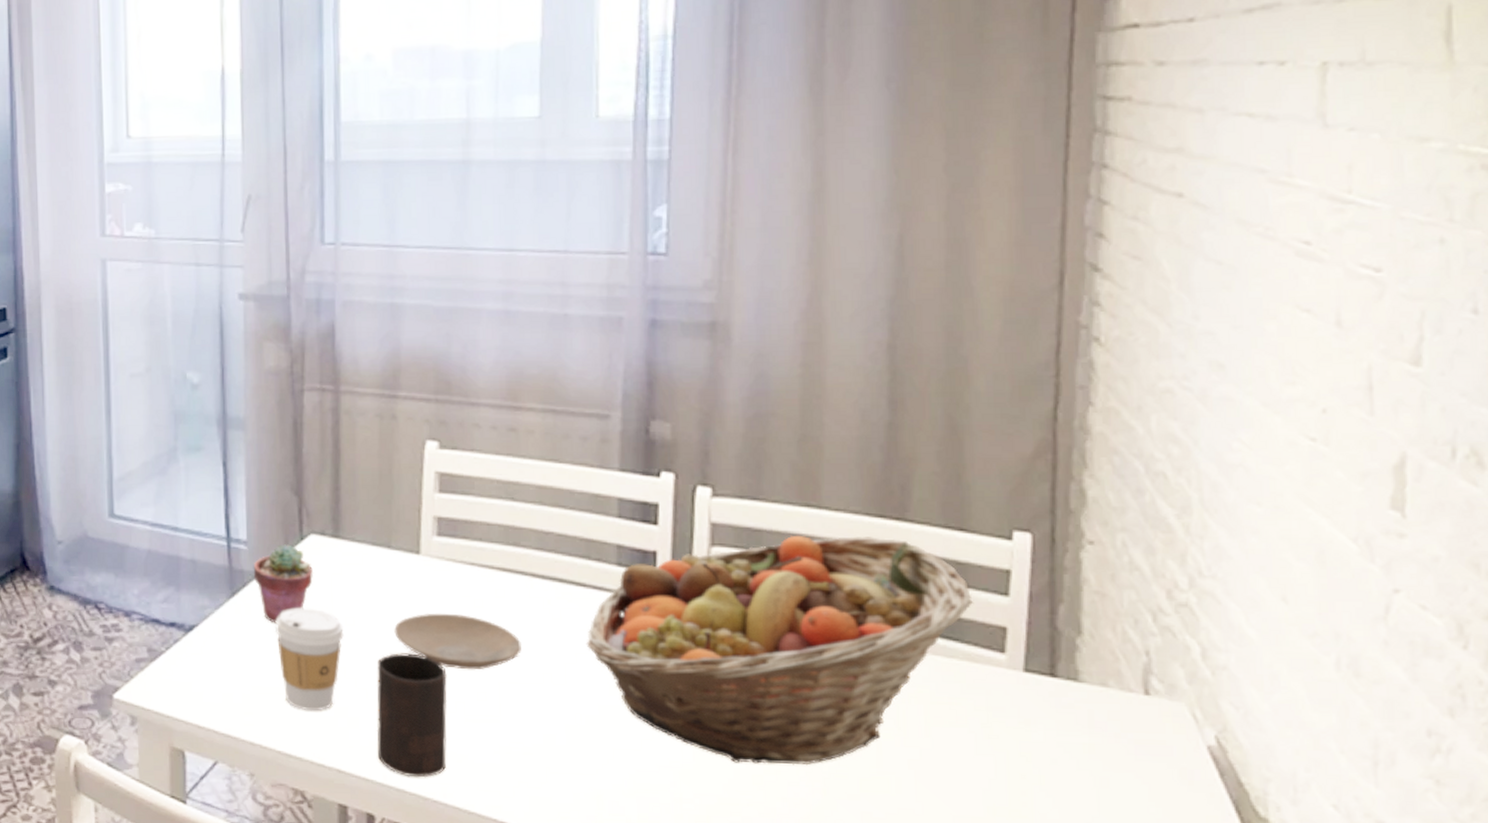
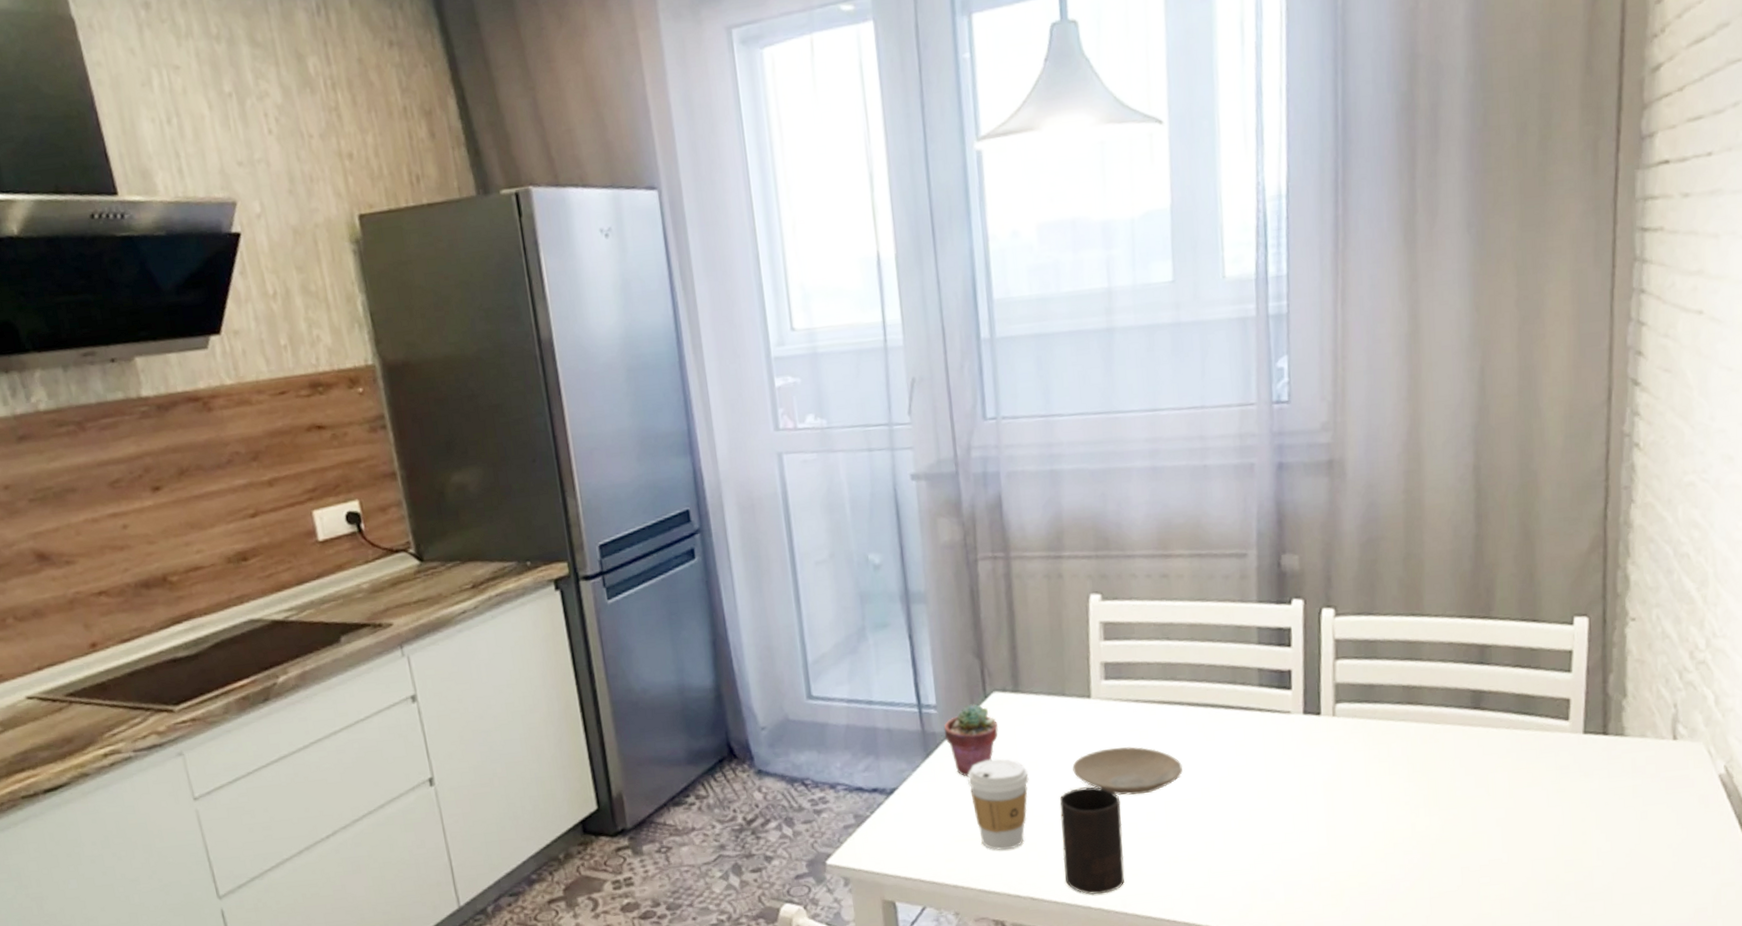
fruit basket: present [586,536,973,766] -> none [1236,635,1544,842]

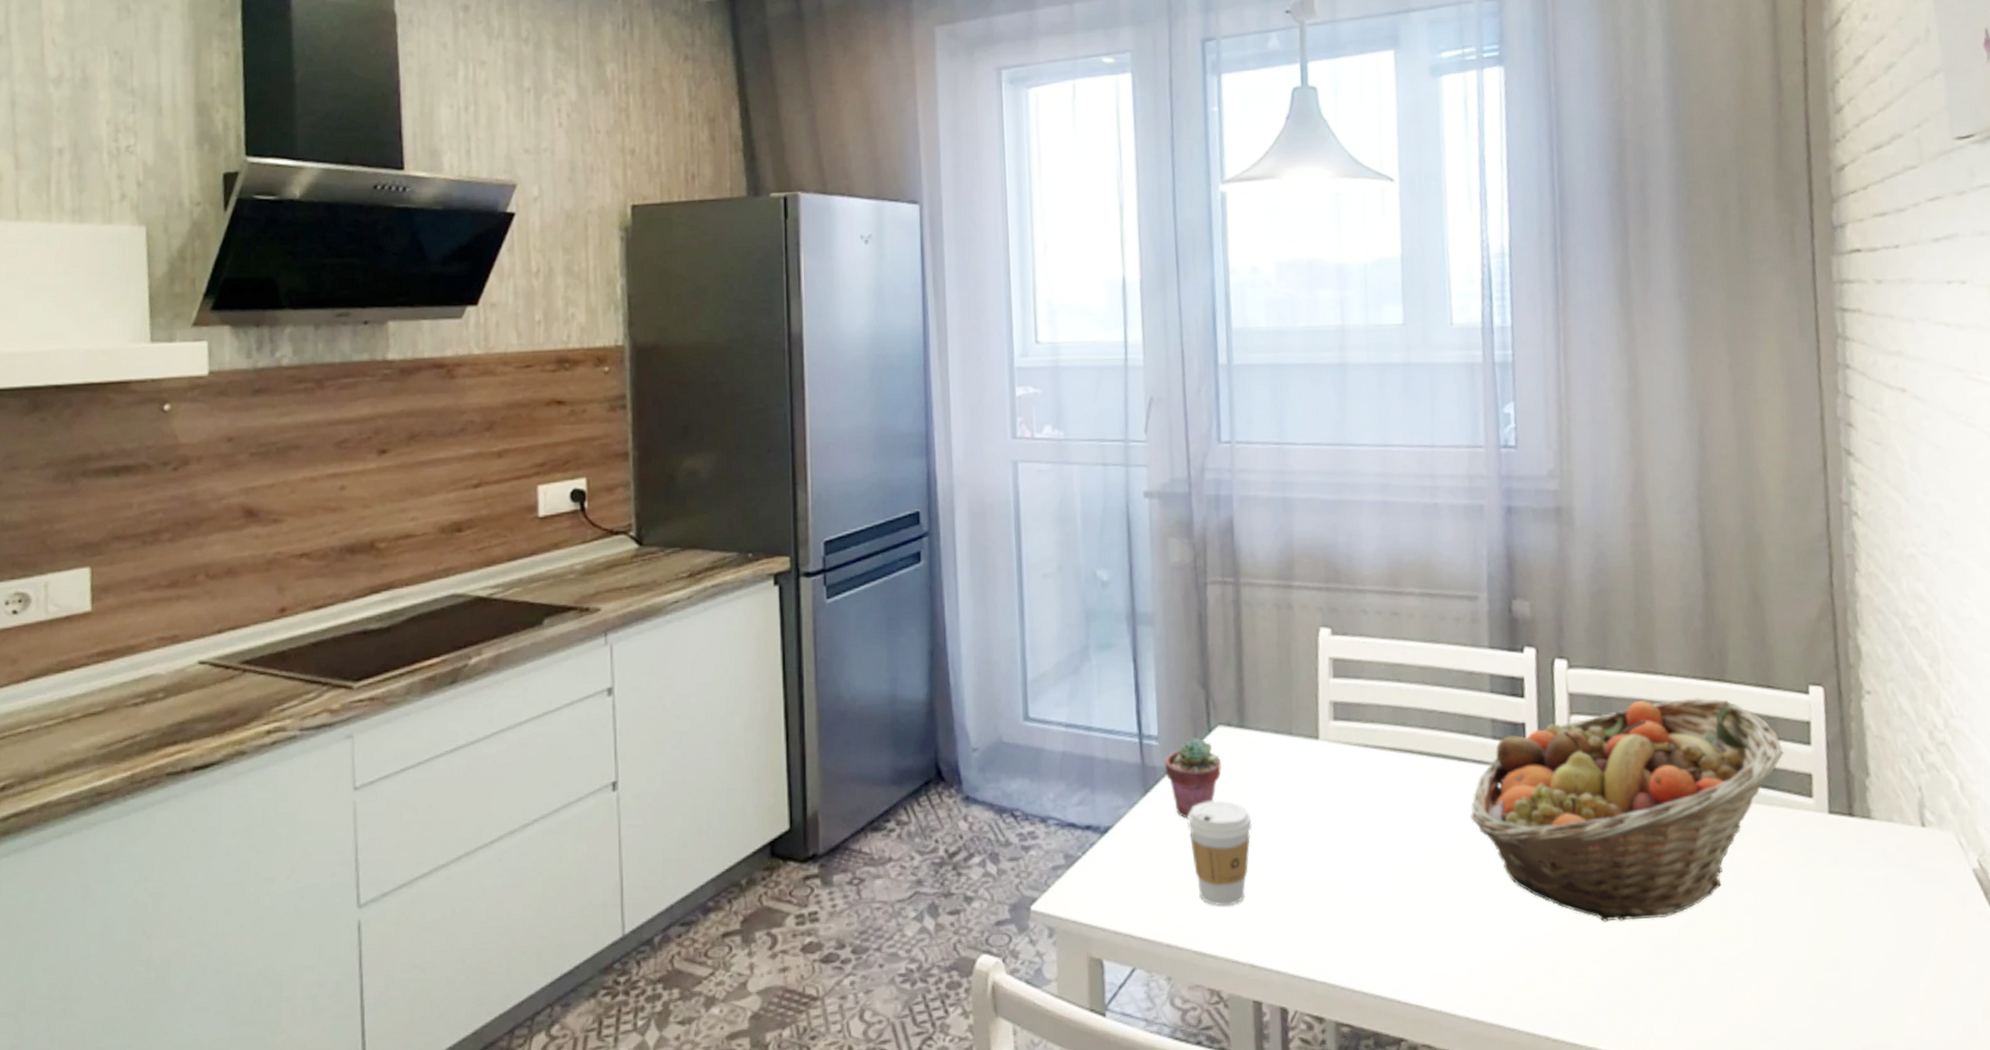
cup: present [1059,787,1125,895] -> none [1284,839,1352,966]
plate: present [1072,747,1183,796] -> none [1298,796,1414,852]
fruit basket: none [1236,635,1544,842] -> present [1470,698,1784,922]

